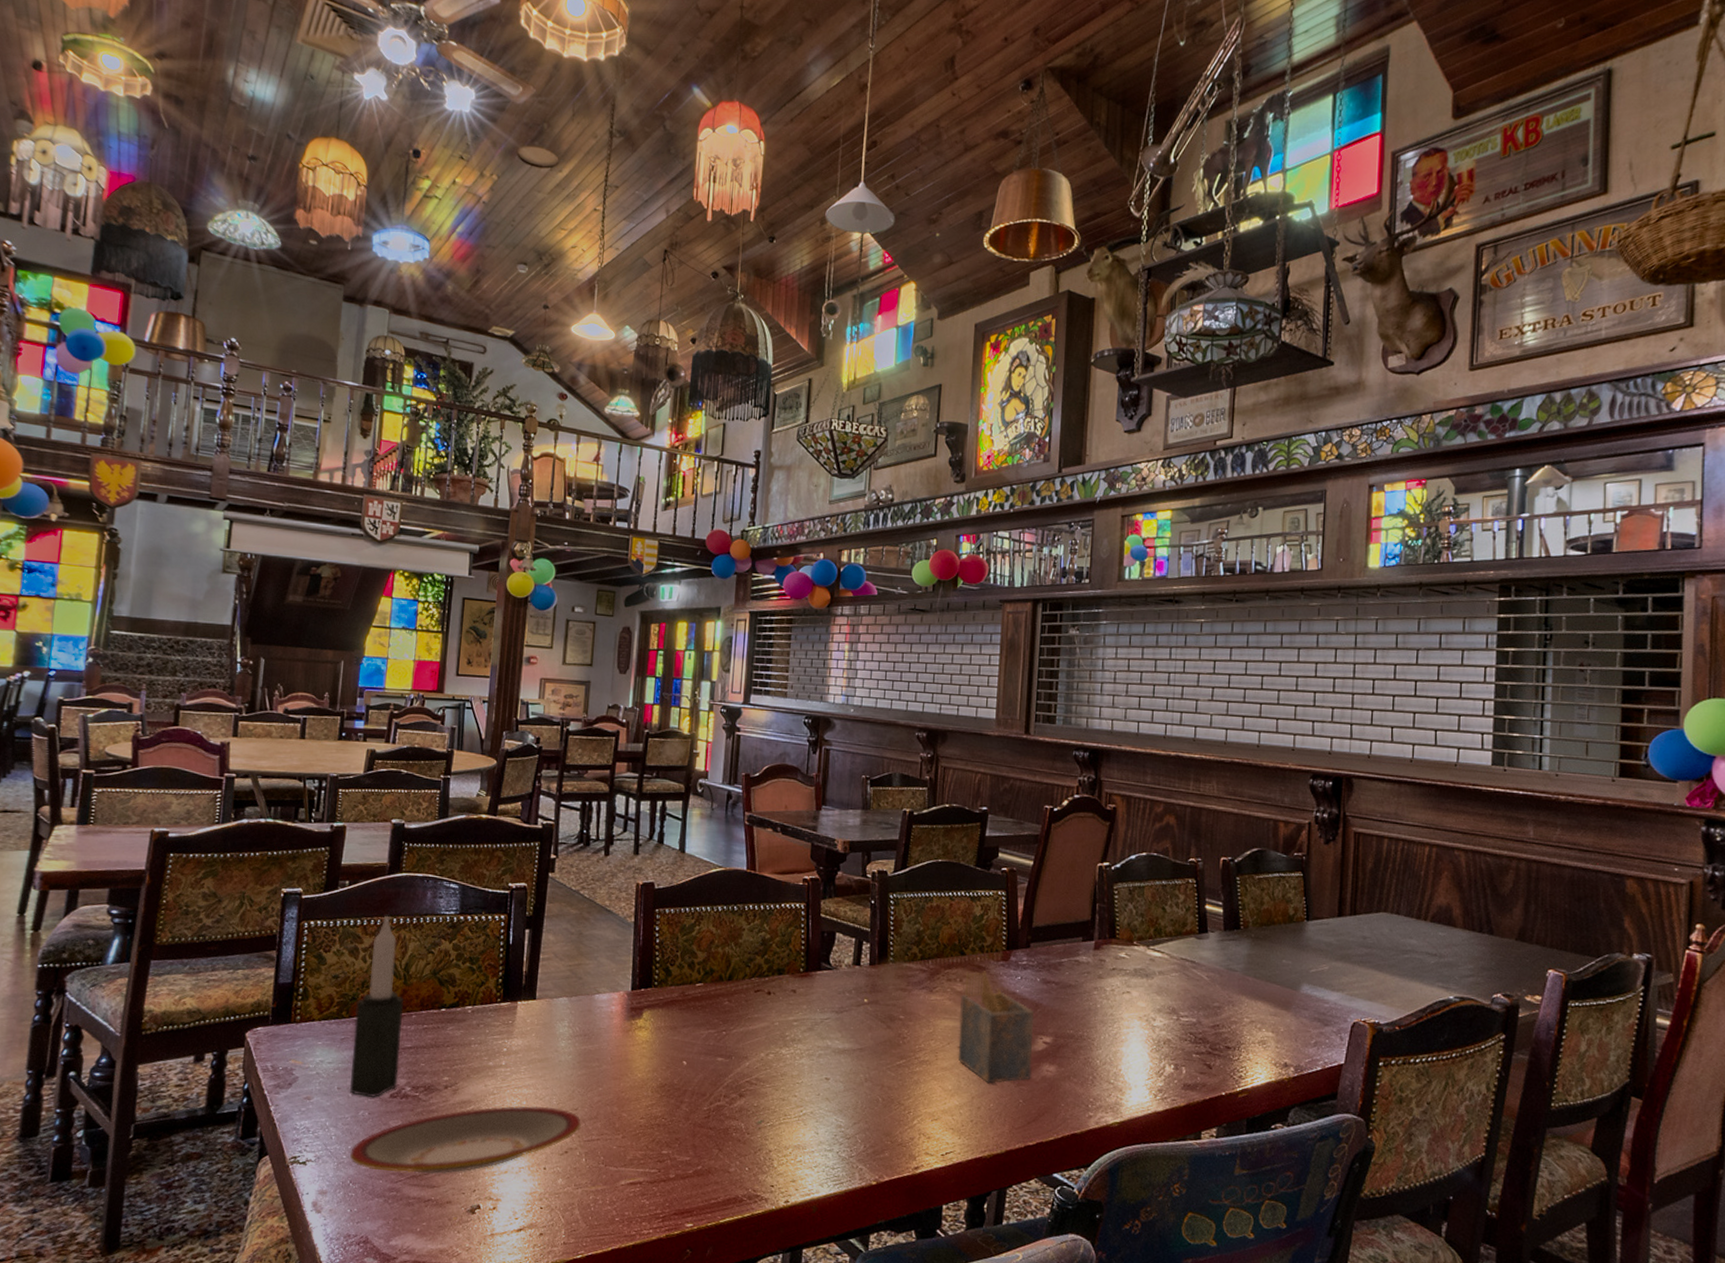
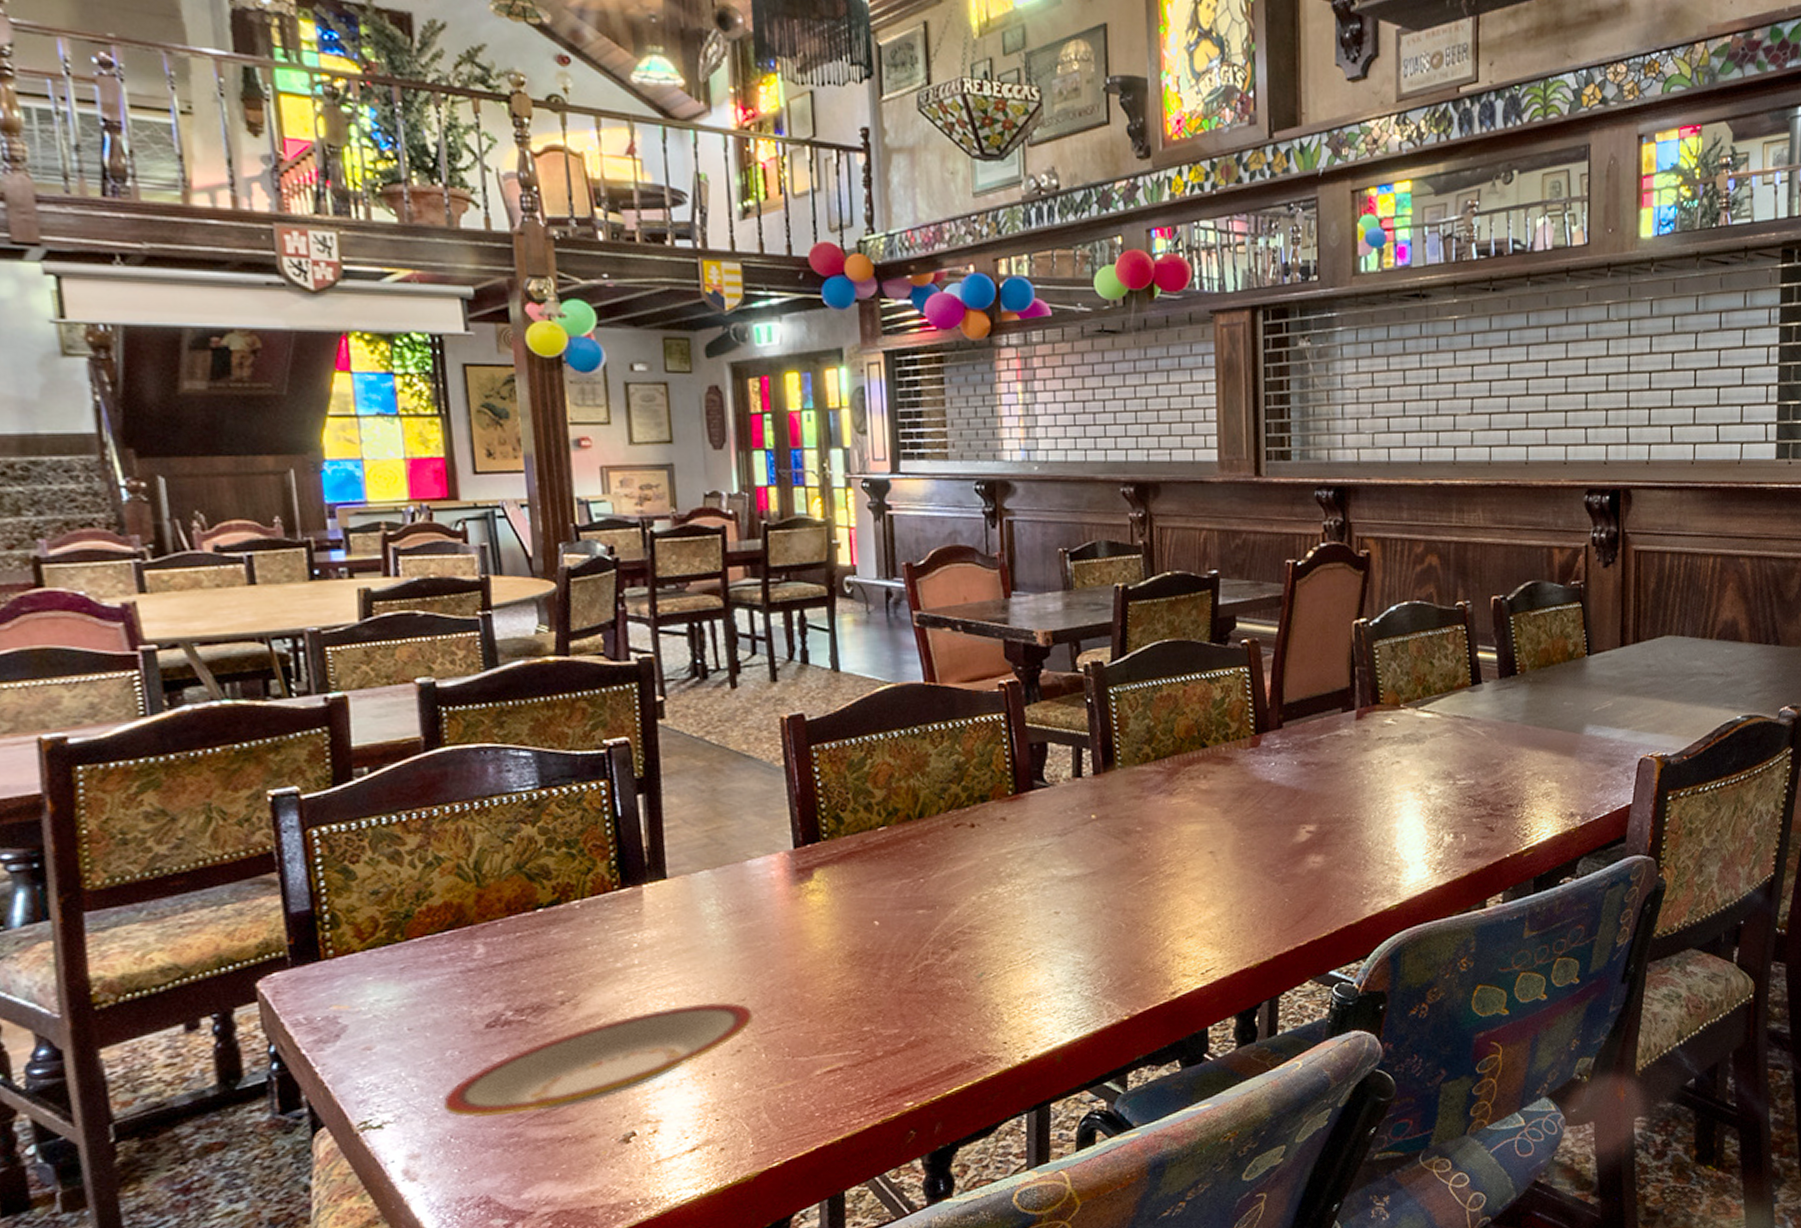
candle: present [350,915,404,1098] -> none [411,804,493,1034]
napkin holder: present [957,971,1034,1084] -> none [1206,762,1296,887]

